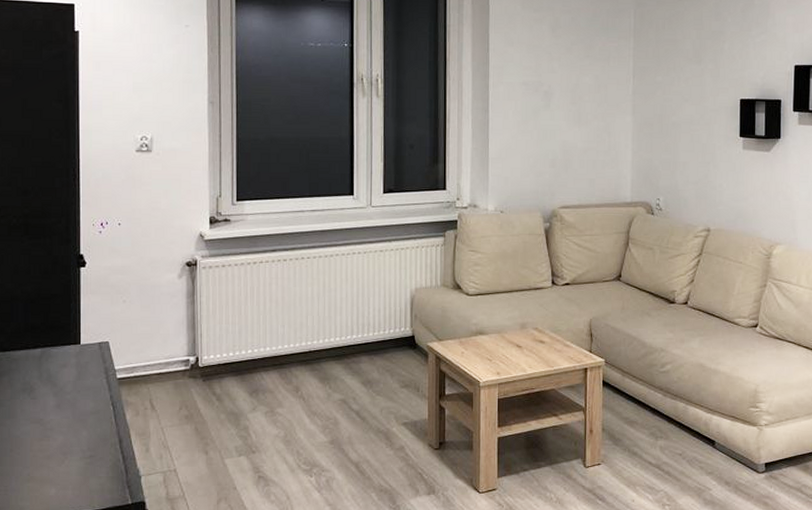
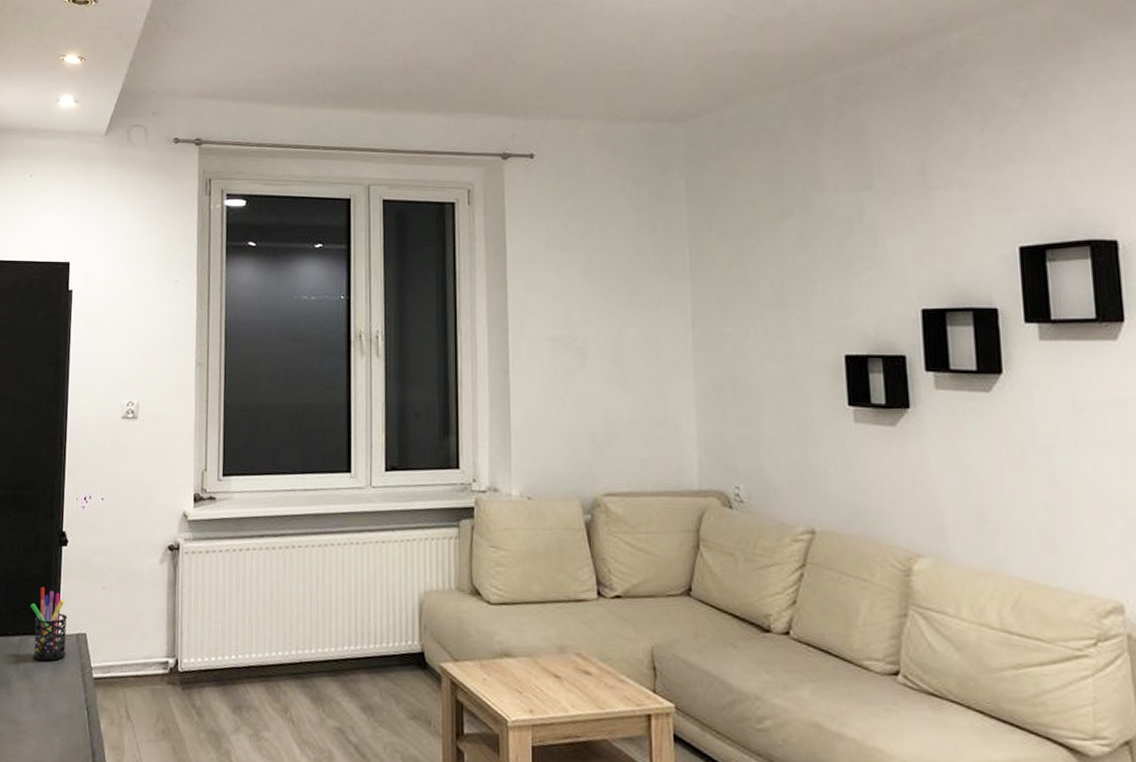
pen holder: none [51,304,89,367] -> present [31,586,68,661]

